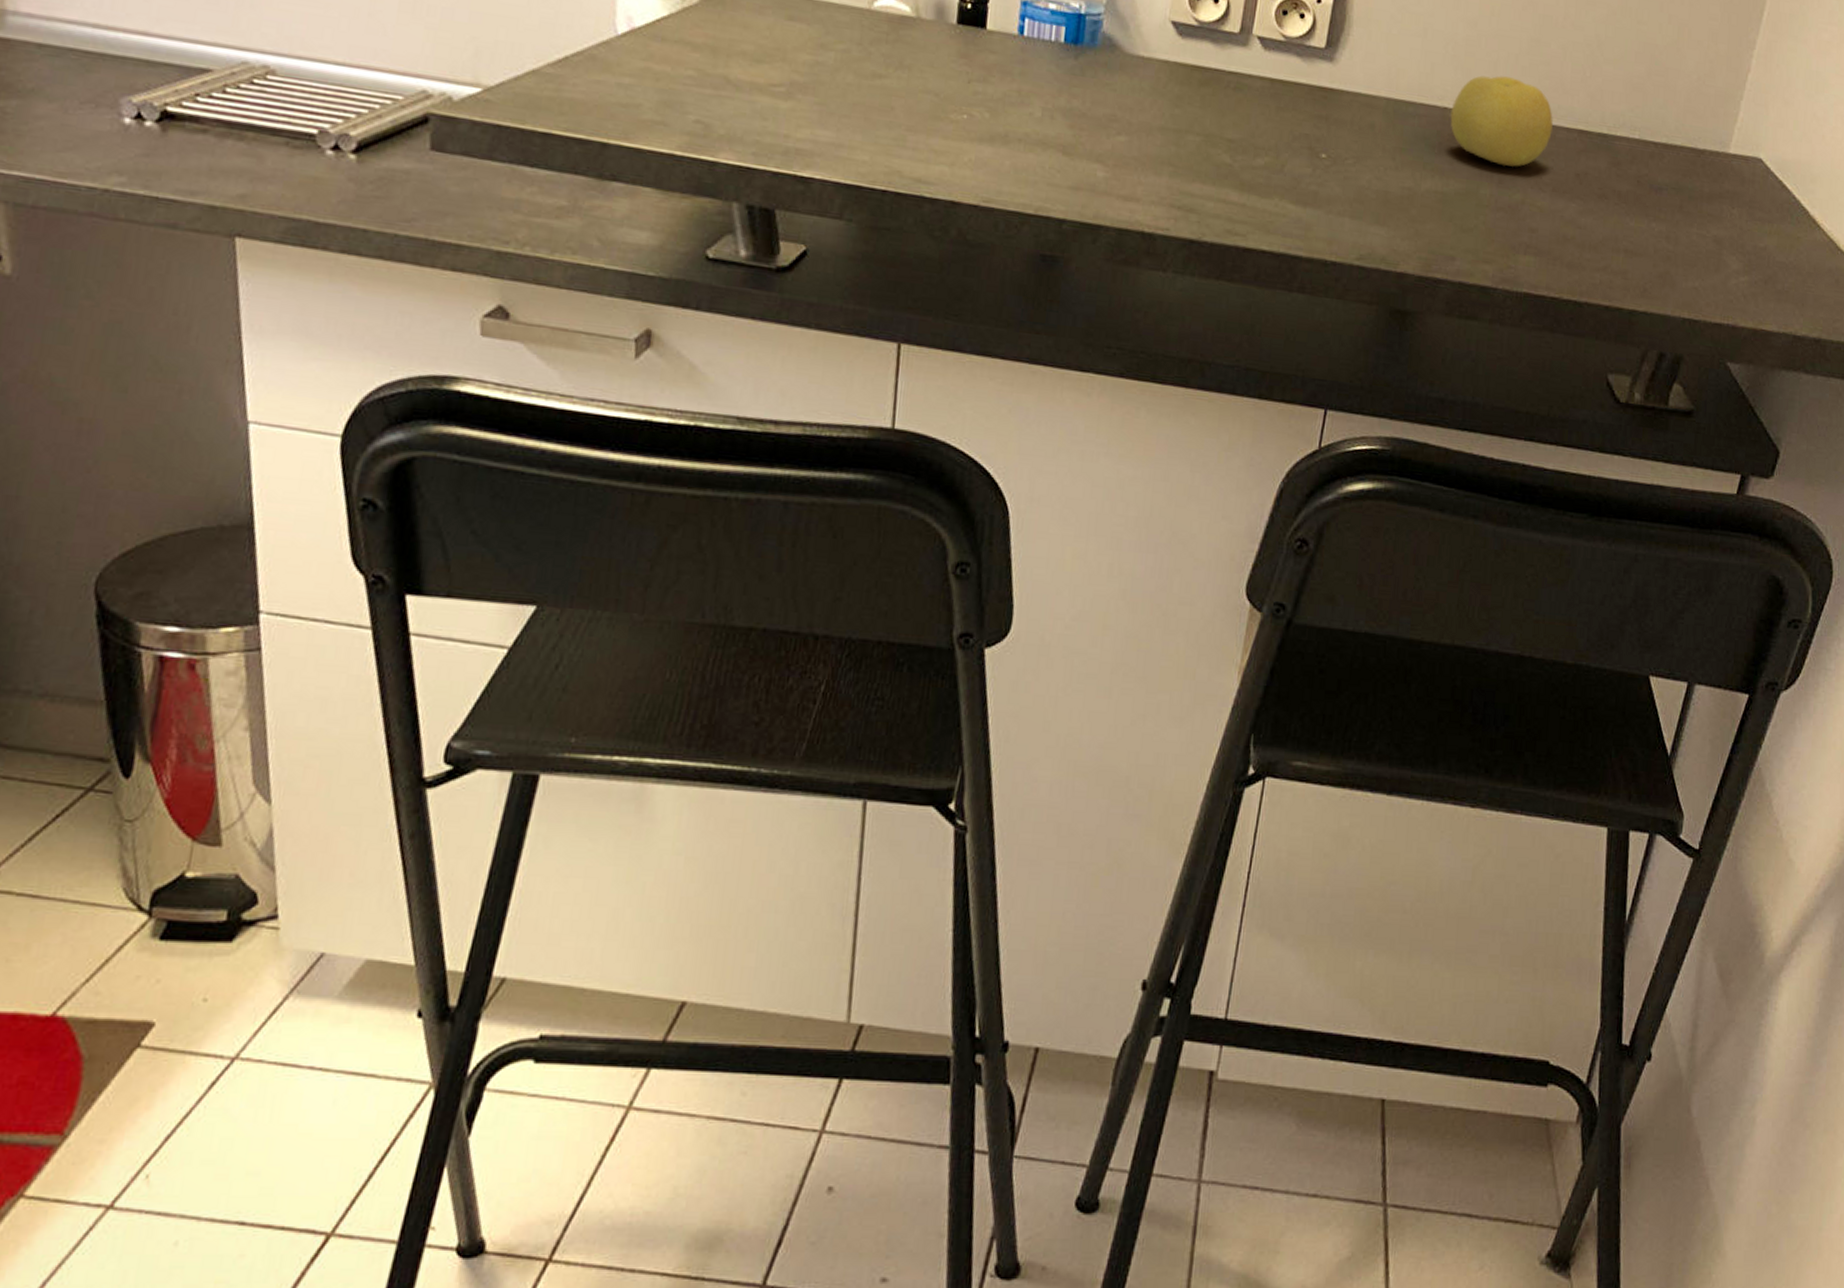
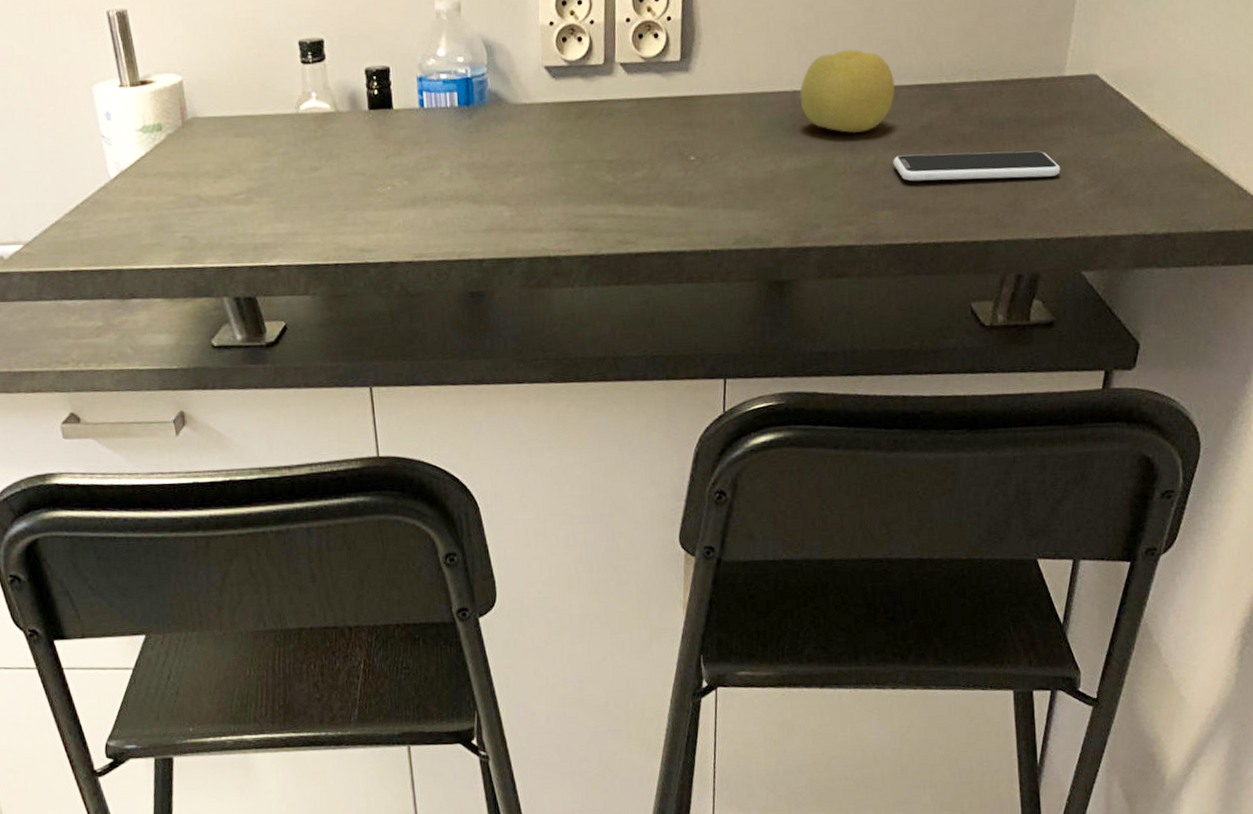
smartphone: none [1541,199,1716,256] -> present [893,150,1061,181]

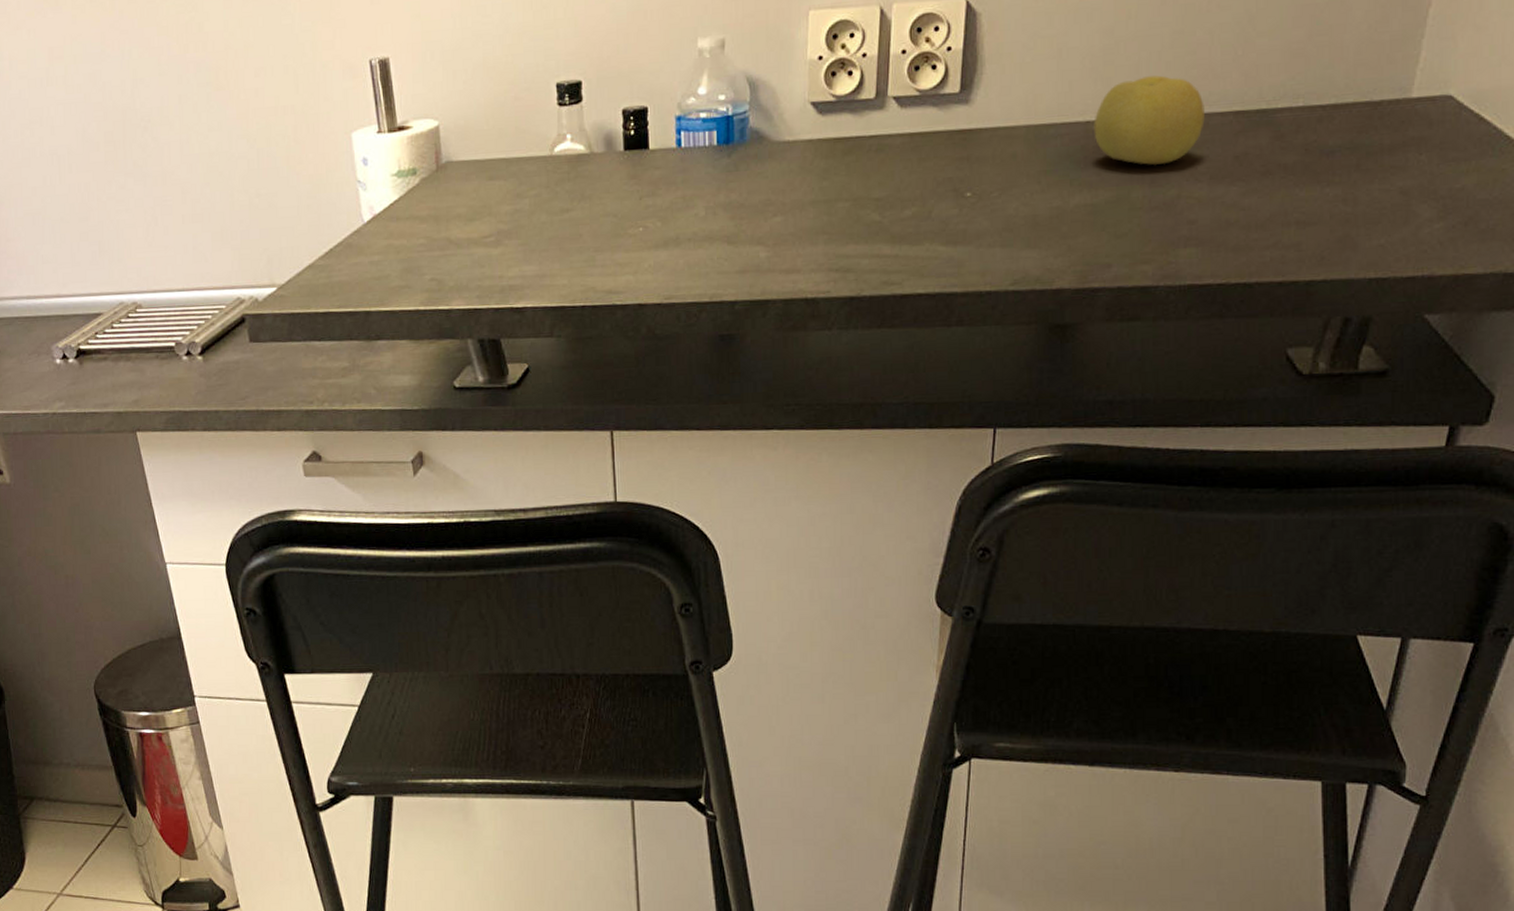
smartphone: present [893,150,1061,181] -> none [1199,181,1403,216]

